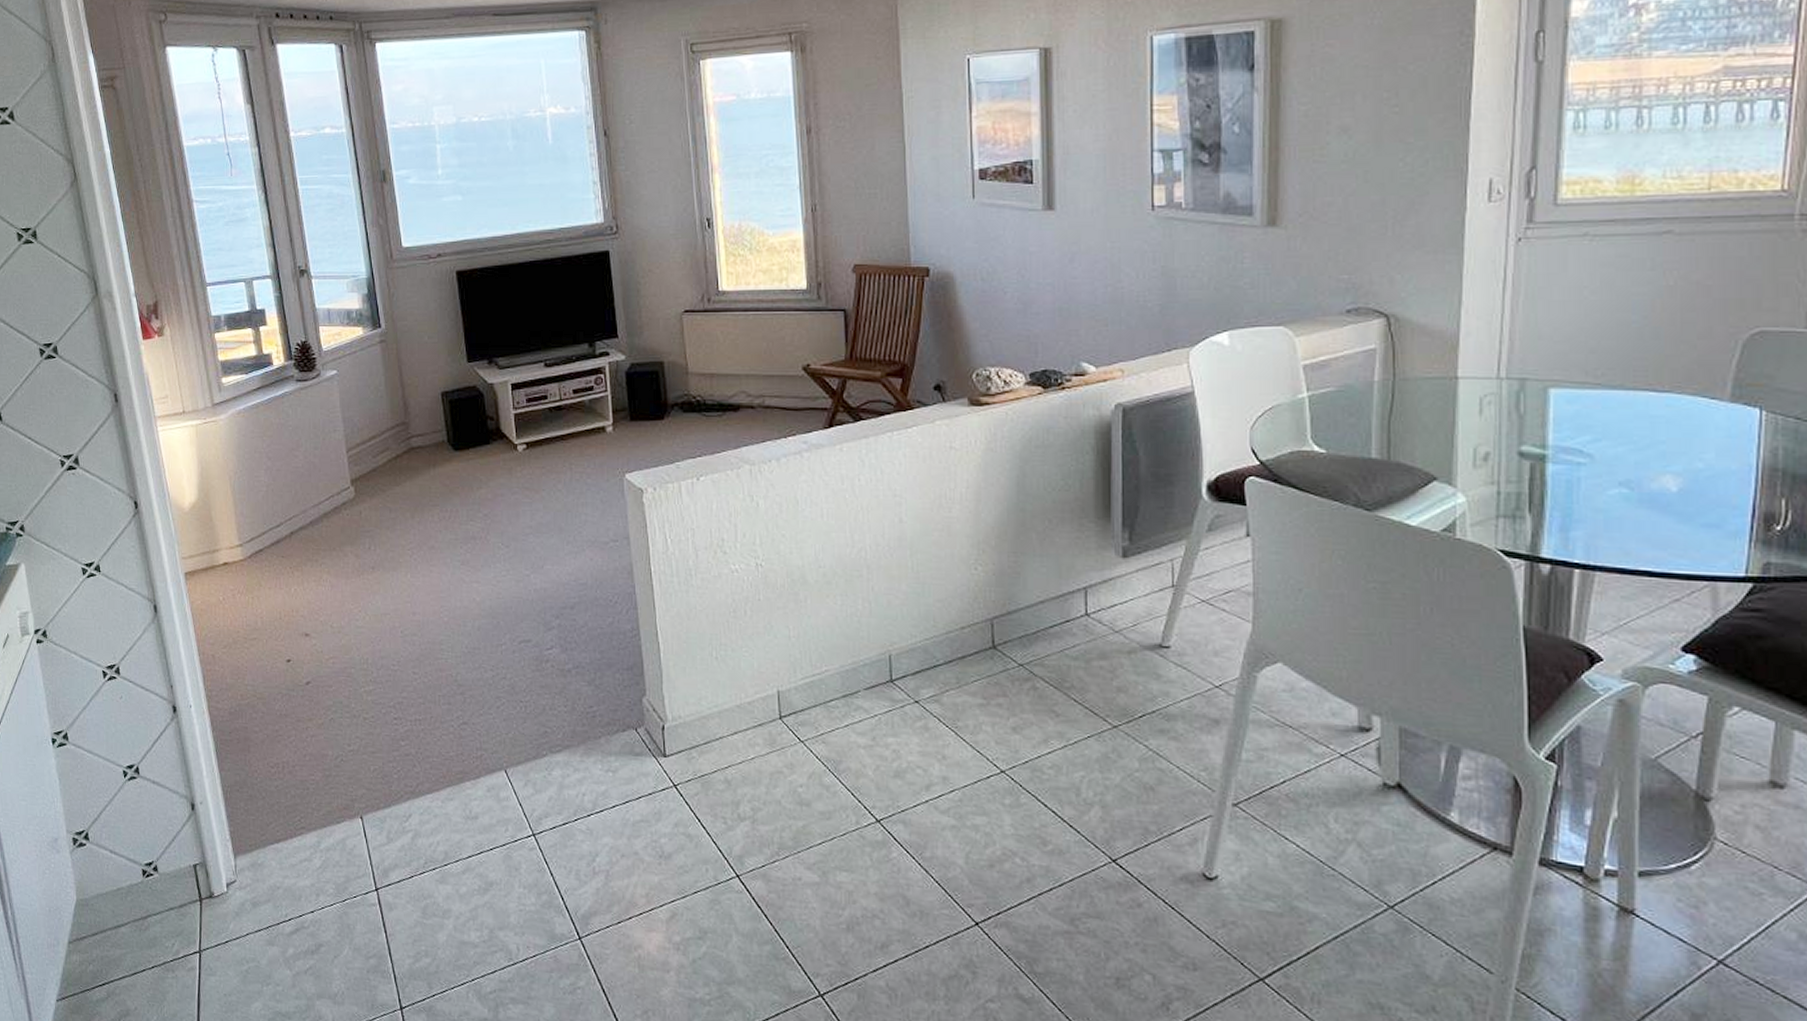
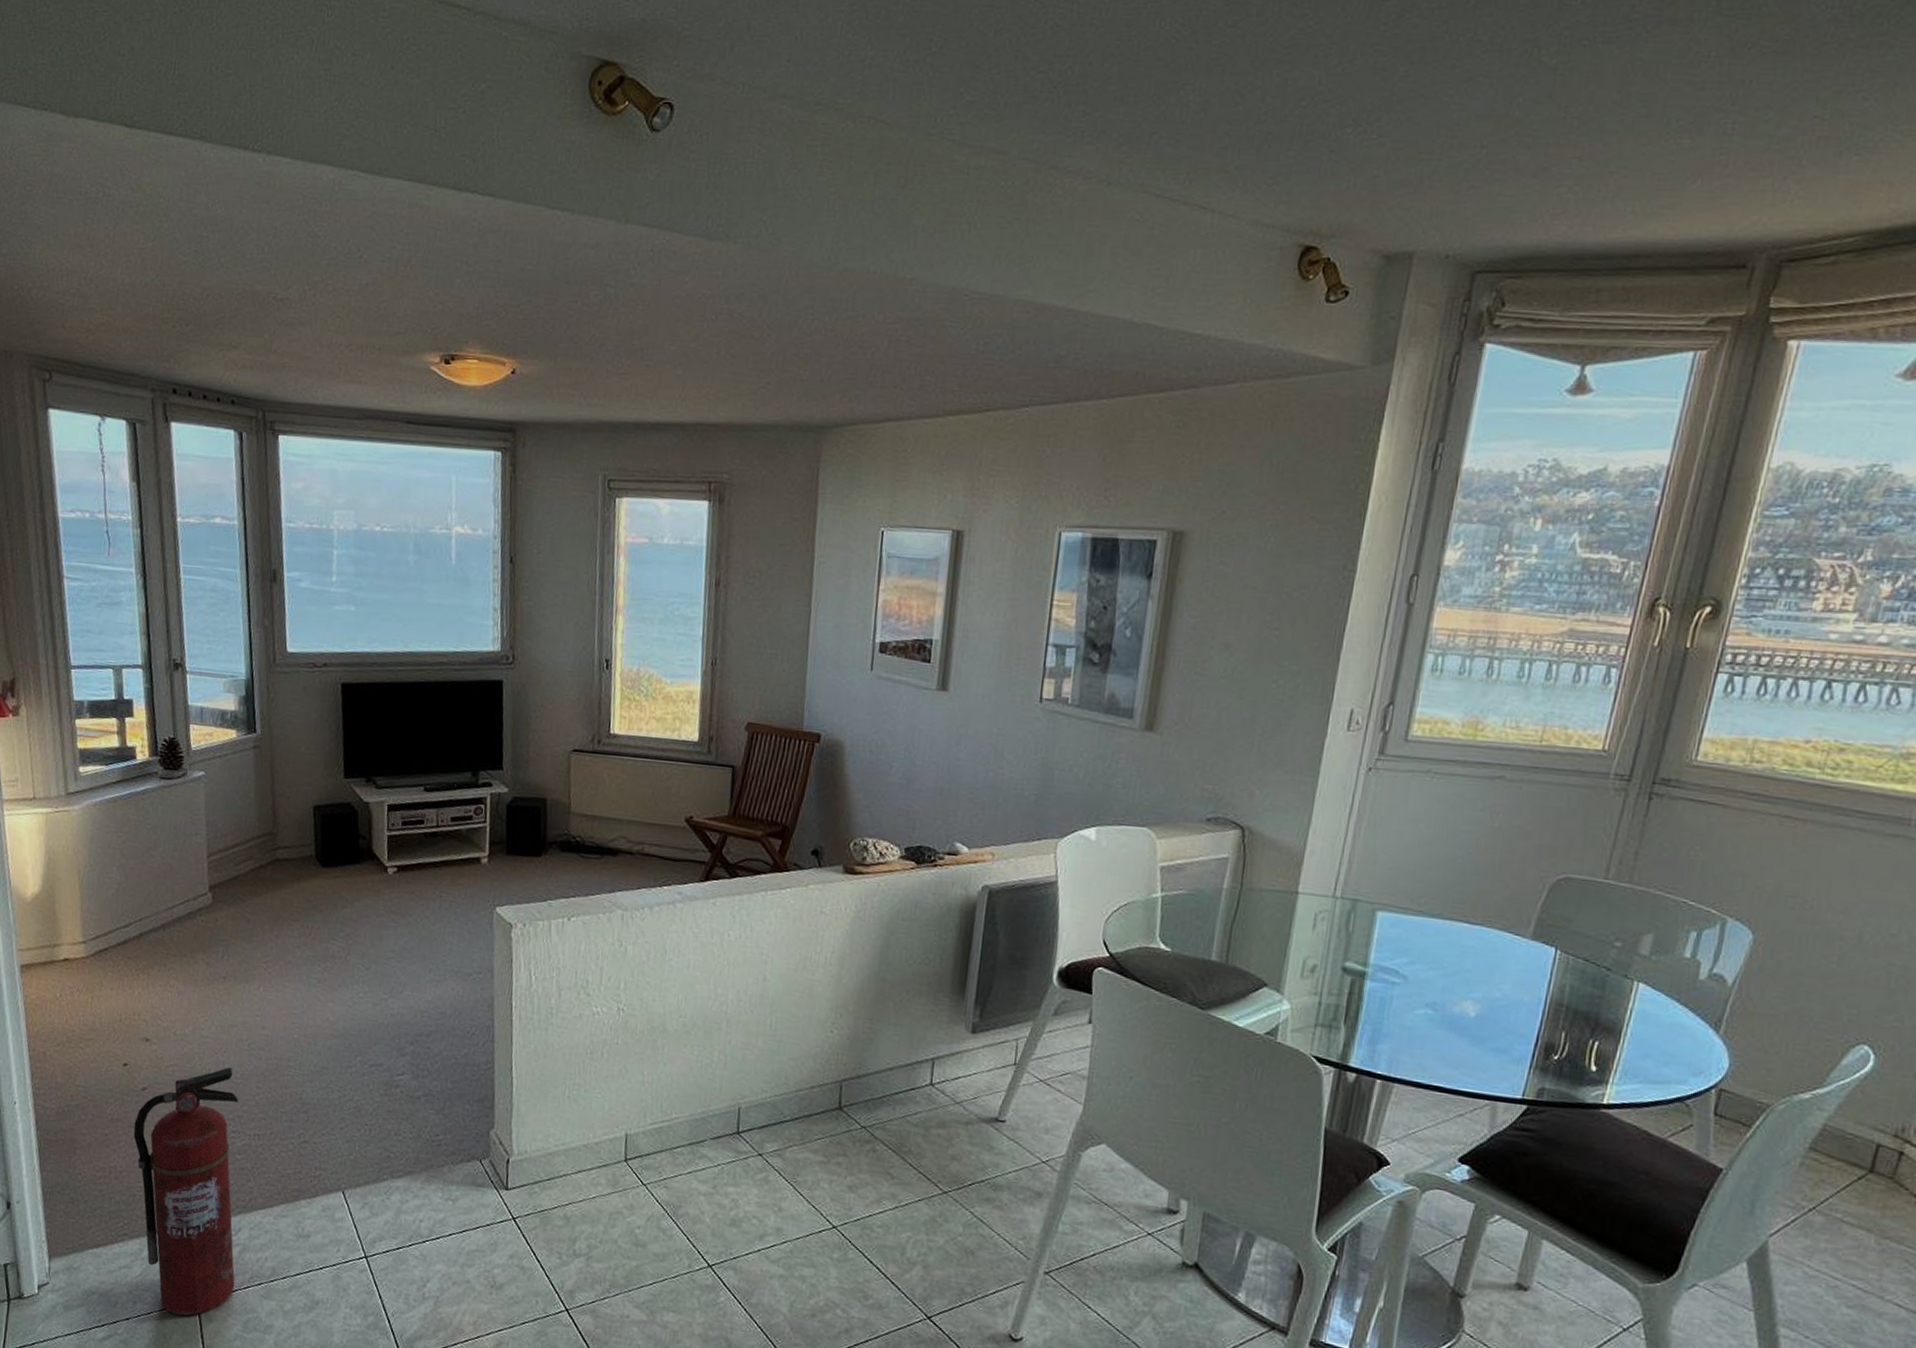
fire extinguisher: none [302,655,411,906] -> present [133,1067,239,1316]

